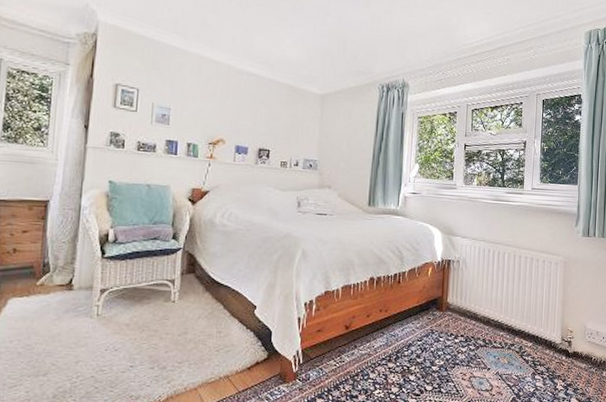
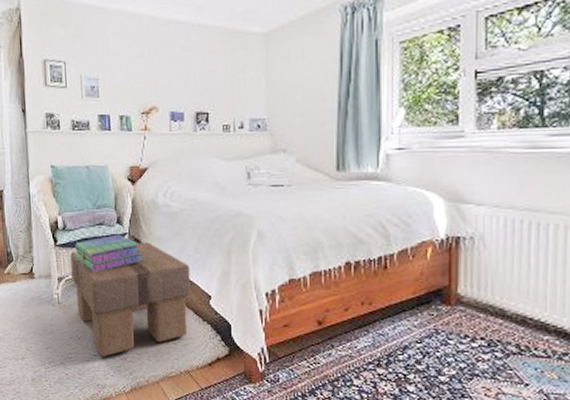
footstool: none [116,256,239,367] -> present [70,242,191,357]
stack of books: none [121,249,196,284] -> present [73,234,144,272]

